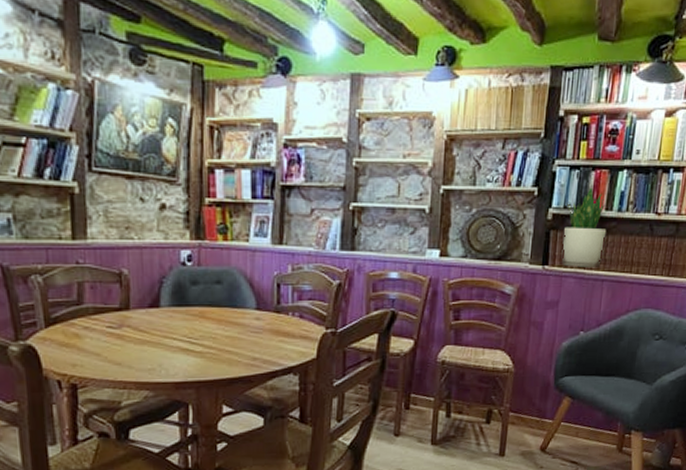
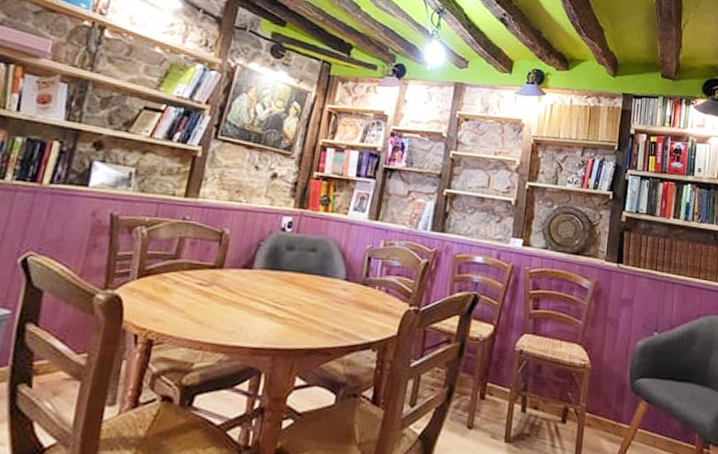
planter: present [561,188,607,269] -> none [634,197,675,272]

